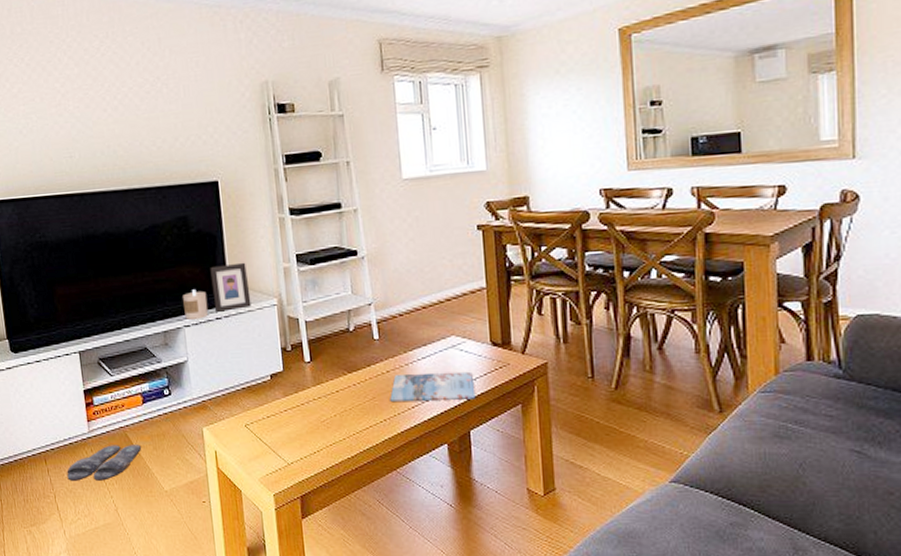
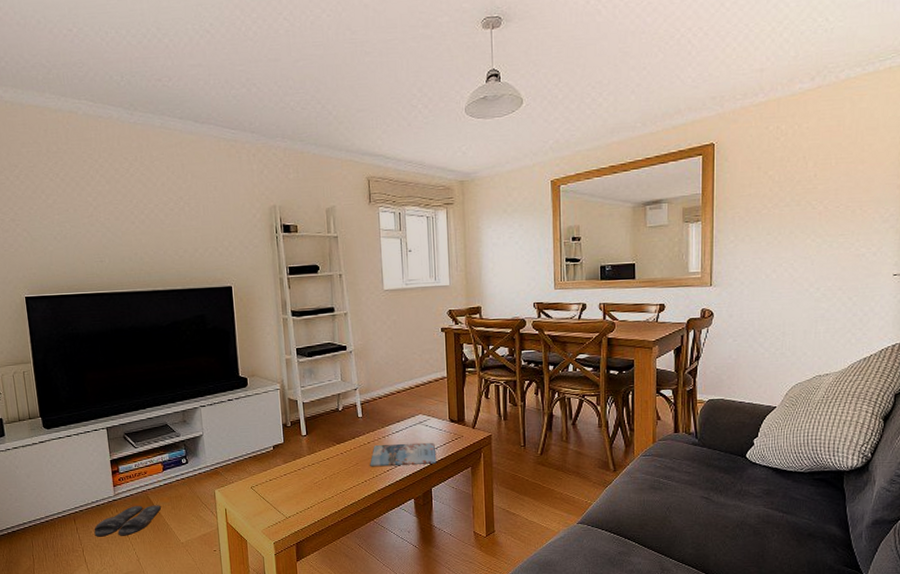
candle: present [181,289,209,321] -> none [198,376,222,402]
picture frame: present [210,262,252,313] -> none [223,354,258,396]

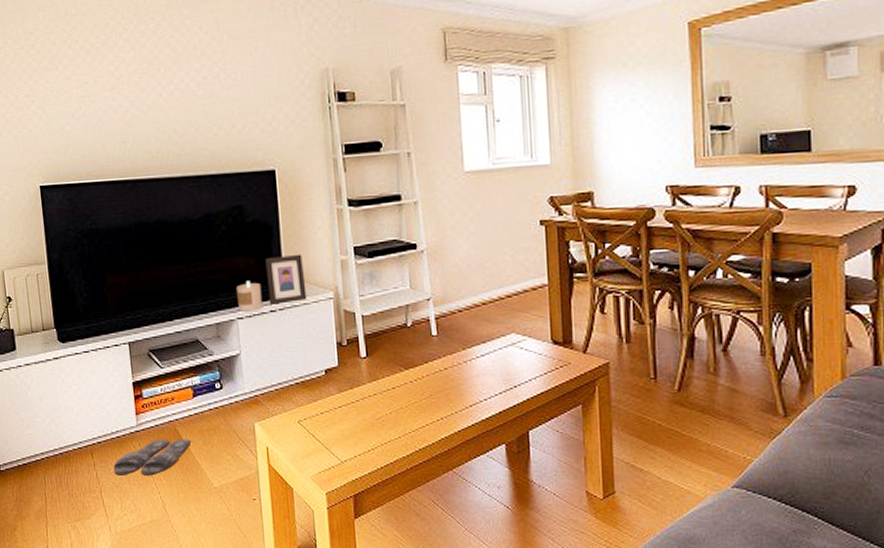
candle: none [198,376,222,402] -> present [235,281,263,313]
picture frame: none [223,354,258,396] -> present [265,254,307,306]
magazine: present [370,442,437,466] -> none [447,370,535,399]

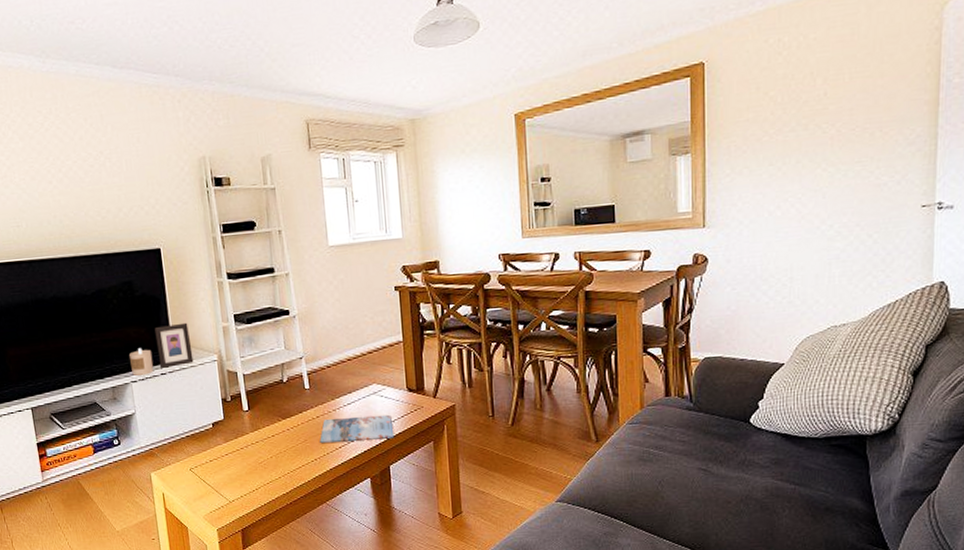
slippers: present [113,439,190,476] -> none [22,491,93,527]
magazine: none [447,370,535,399] -> present [320,414,395,443]

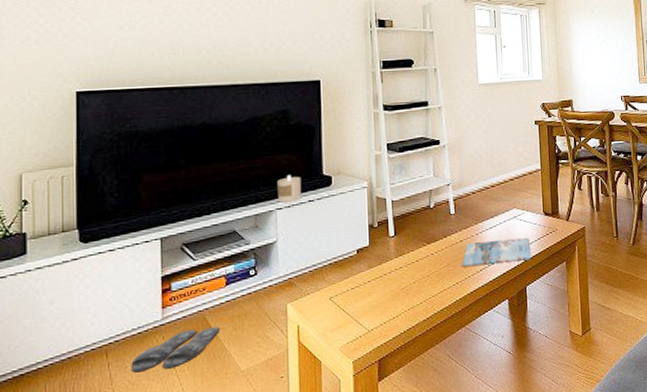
slippers: none [22,491,93,527] -> present [131,327,219,373]
picture frame: present [154,322,194,369] -> none [306,150,344,196]

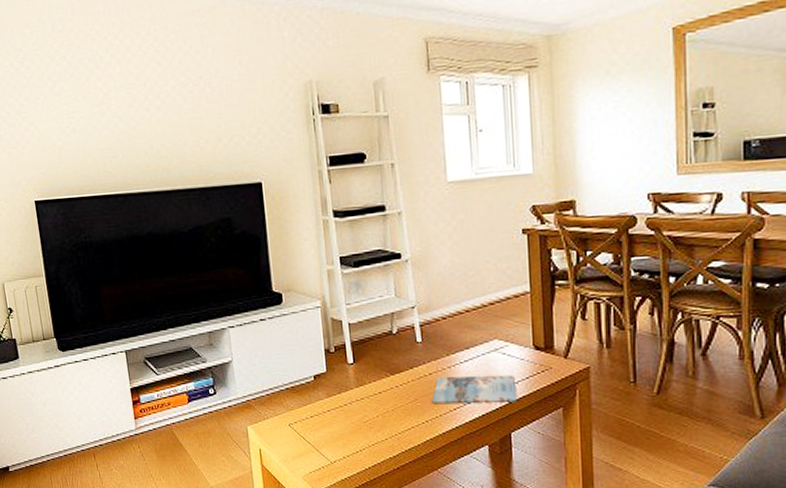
slippers: present [131,327,219,373] -> none [115,442,187,476]
candle: present [276,175,302,204] -> none [226,291,253,322]

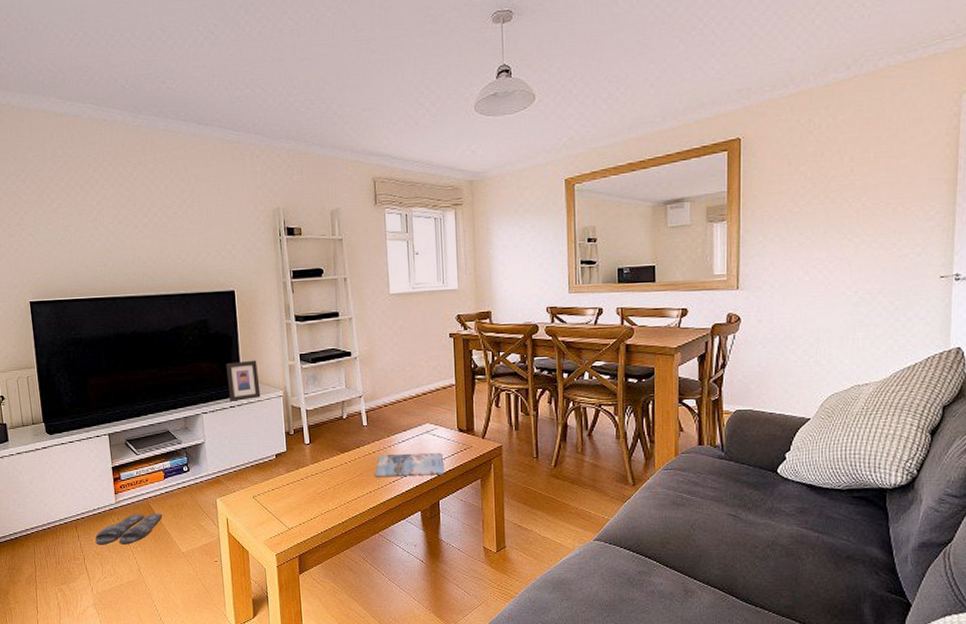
slippers: none [115,442,187,476] -> present [95,513,162,545]
picture frame: none [254,264,295,315] -> present [226,360,261,403]

